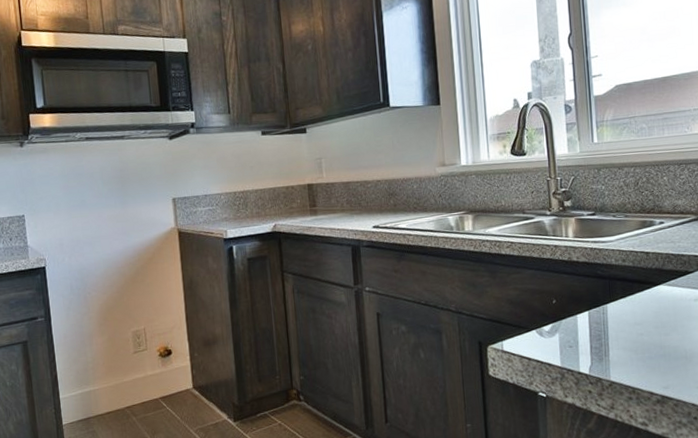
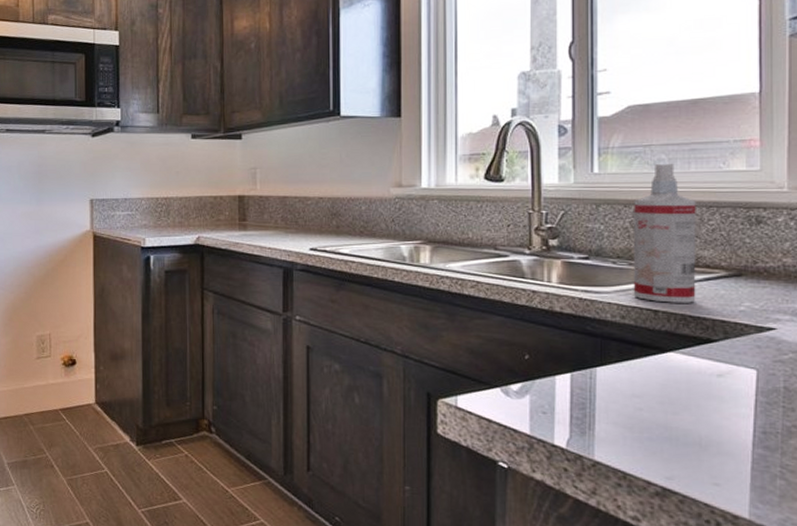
spray bottle: none [625,130,676,245] -> present [633,163,696,303]

